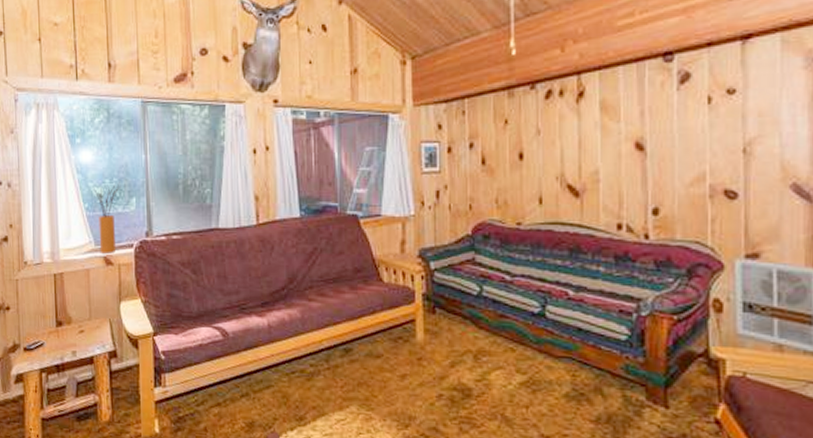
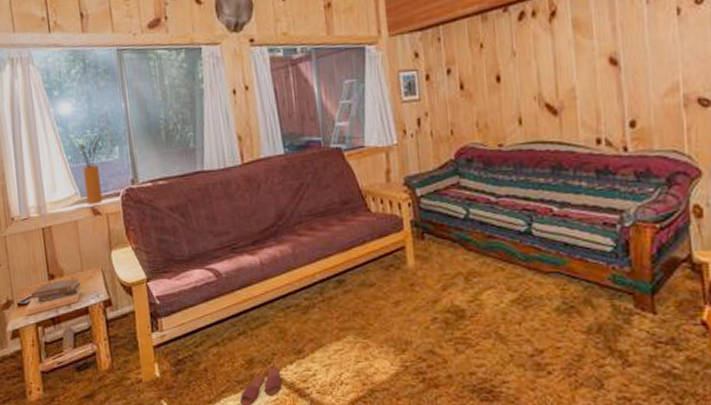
books: none [30,327,89,361] -> present [25,278,82,316]

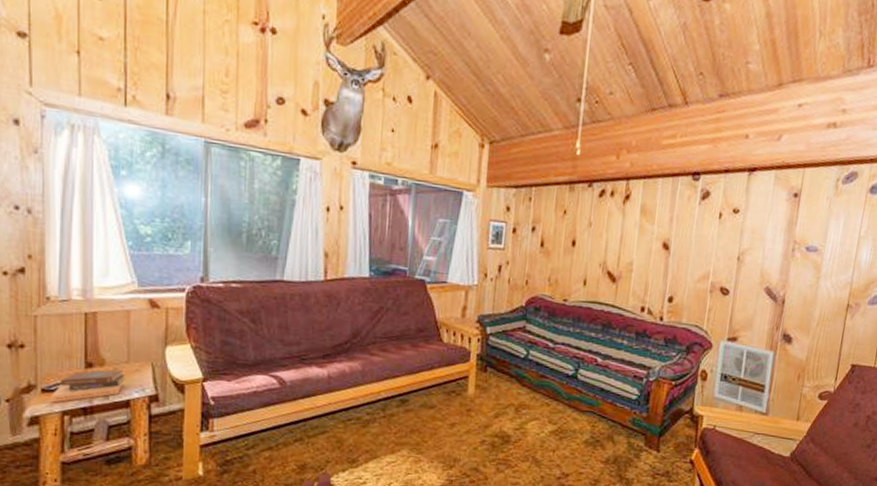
vase: present [75,132,103,205] -> none [140,223,175,297]

